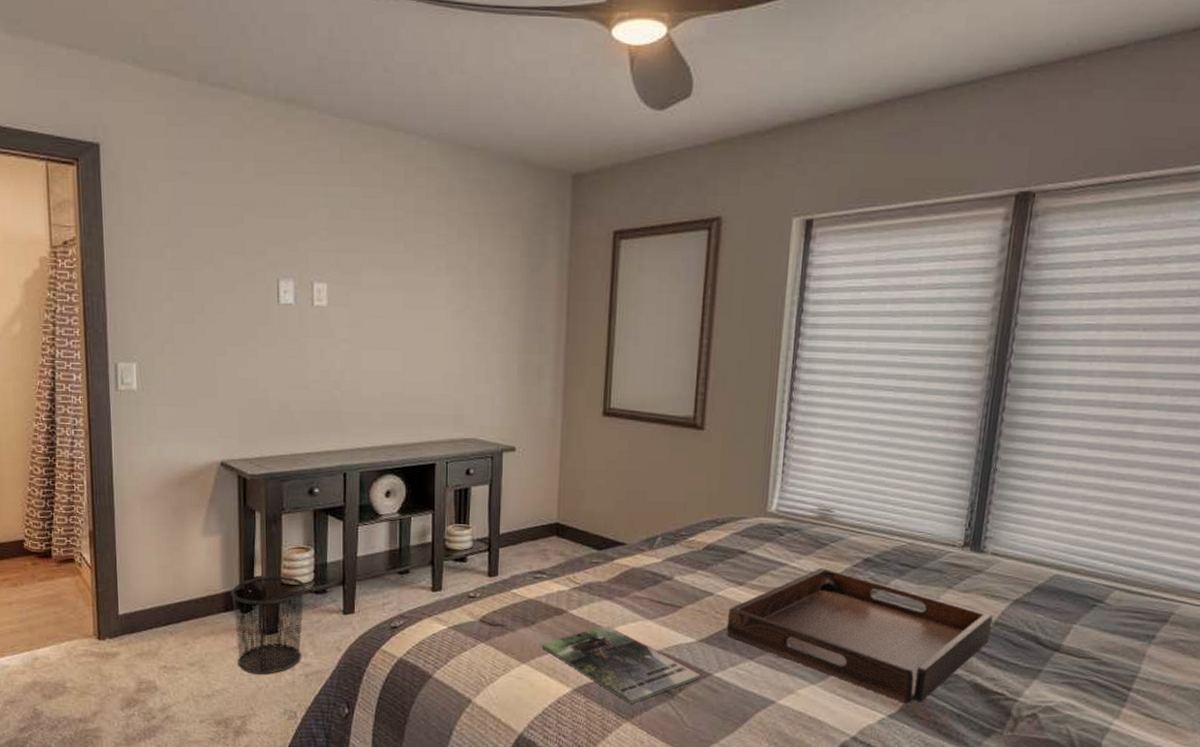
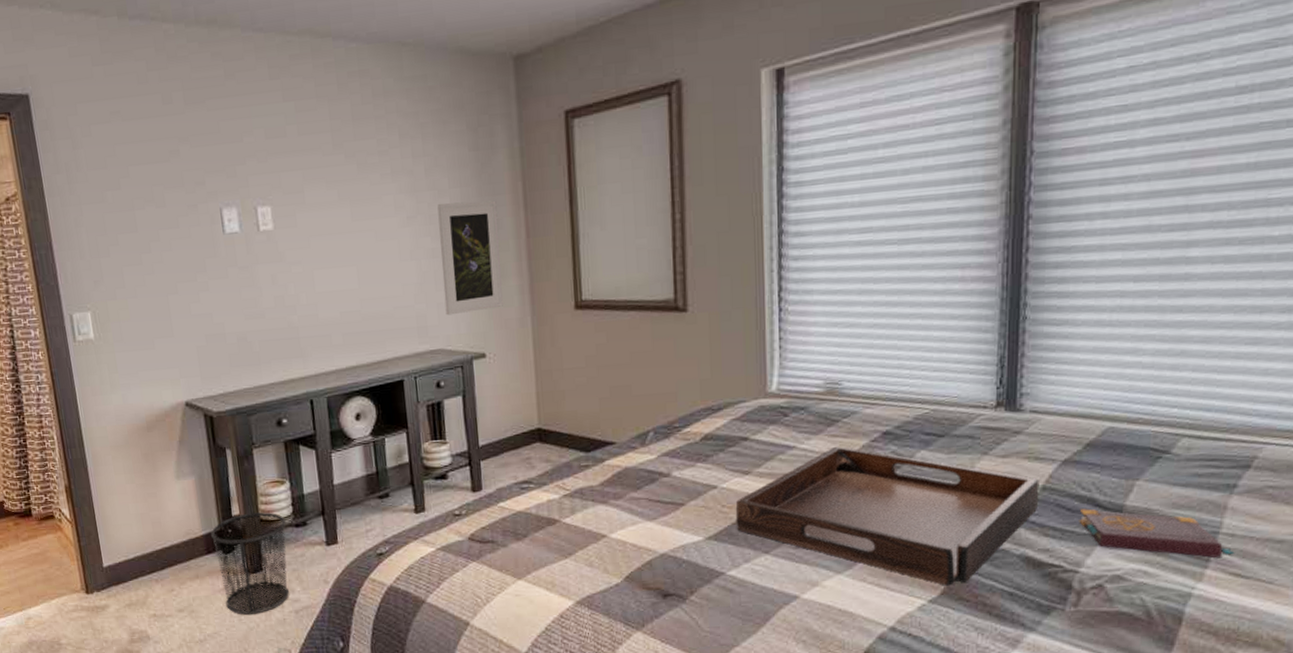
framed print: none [482,301,542,408] -> present [437,200,503,316]
magazine: present [541,625,701,704] -> none [536,531,713,612]
book: none [1022,645,1148,699] -> present [1079,509,1235,559]

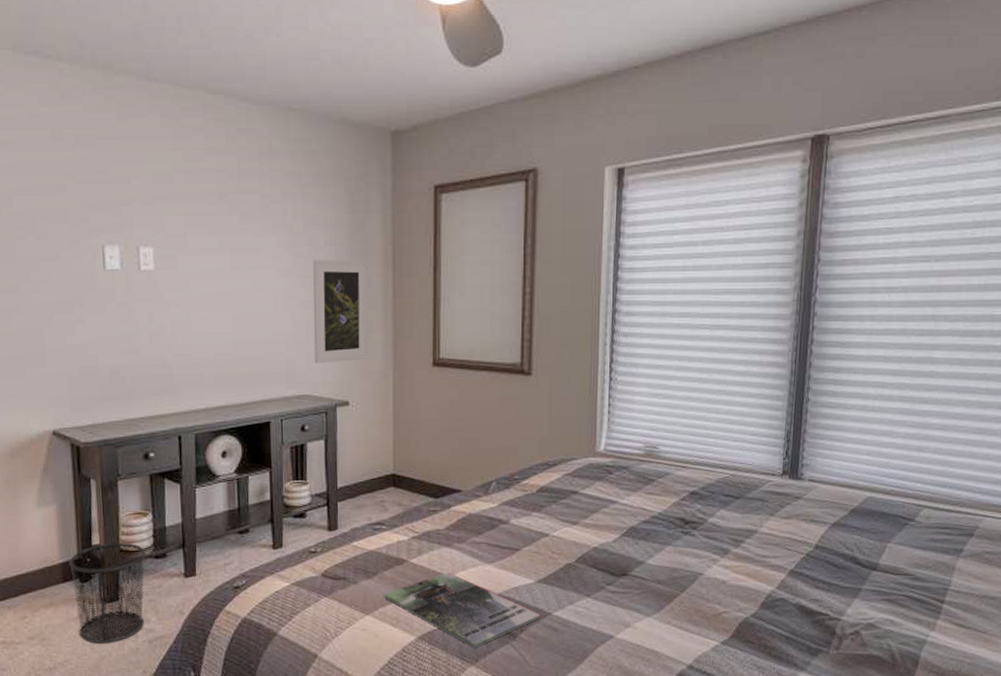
magazine: none [536,531,713,612] -> present [384,572,541,648]
serving tray: present [735,446,1040,586] -> none [563,502,814,630]
book: present [1079,509,1235,559] -> none [843,565,960,611]

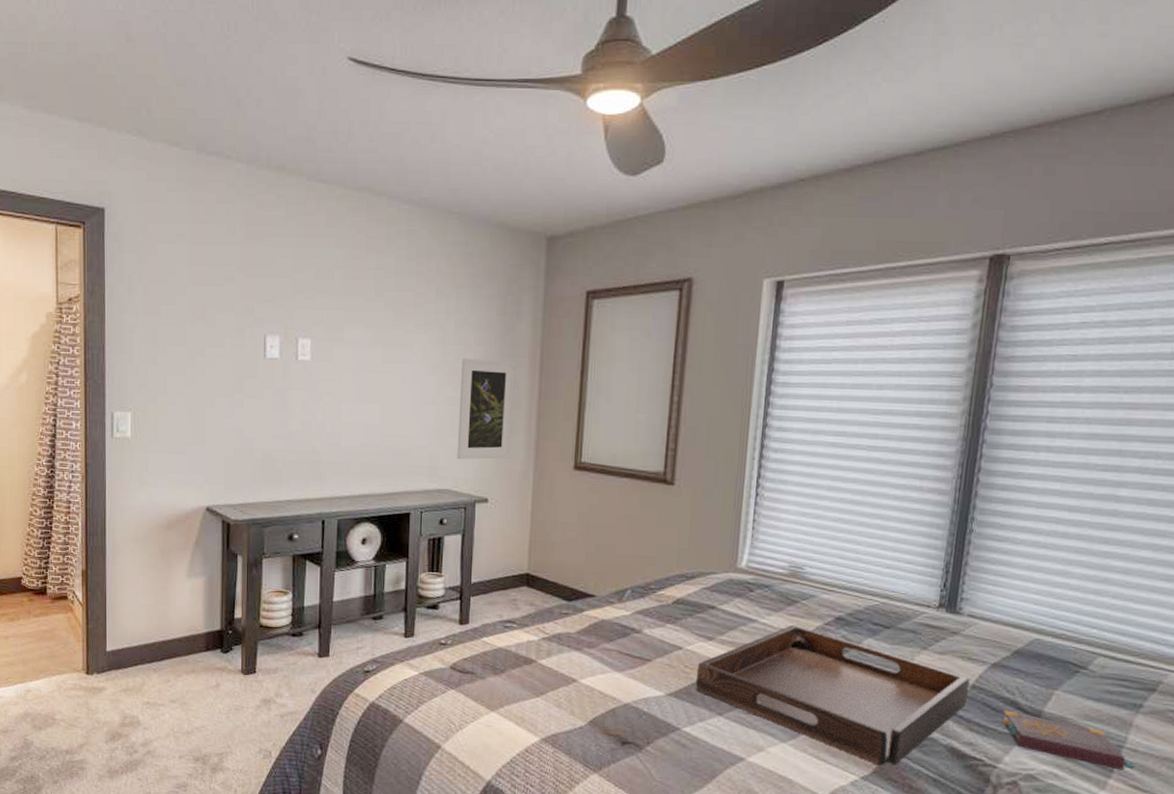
waste bin: present [69,542,146,644] -> none [212,617,284,714]
magazine: present [384,572,541,648] -> none [510,676,669,756]
serving tray: none [563,502,814,630] -> present [695,624,970,766]
book: none [843,565,960,611] -> present [1001,710,1136,770]

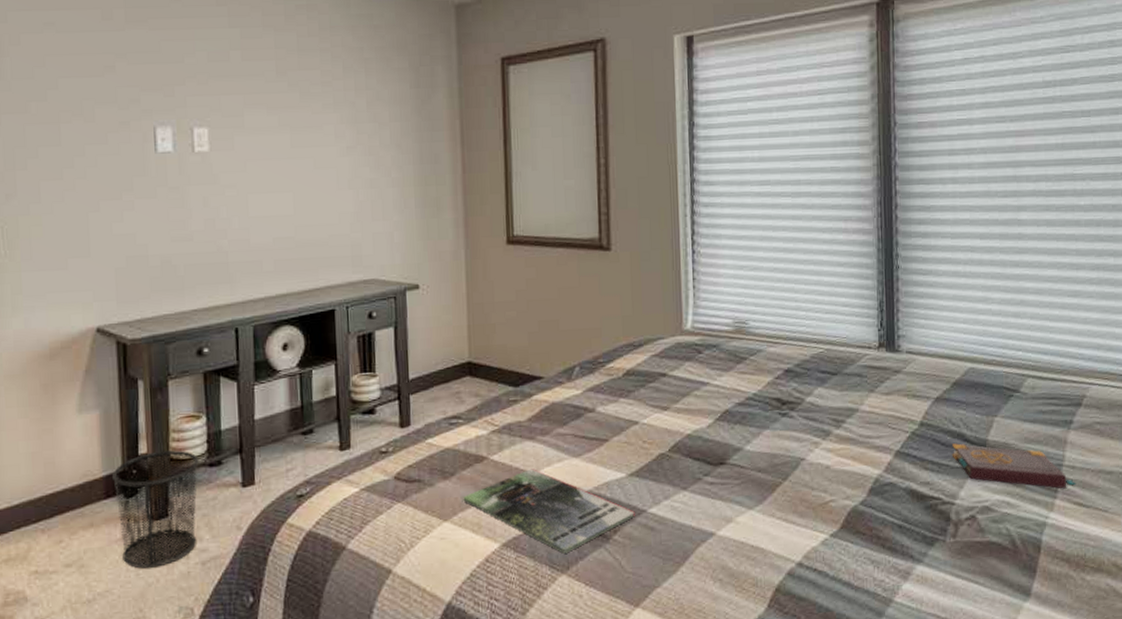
waste bin: none [212,617,284,714] -> present [112,450,199,569]
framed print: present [457,357,515,460] -> none [377,135,438,246]
magazine: none [510,676,669,756] -> present [463,469,635,554]
serving tray: present [695,624,970,766] -> none [655,383,918,520]

